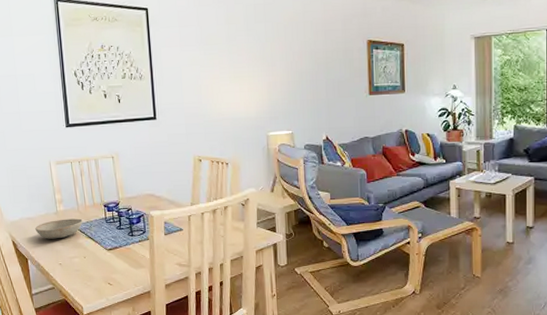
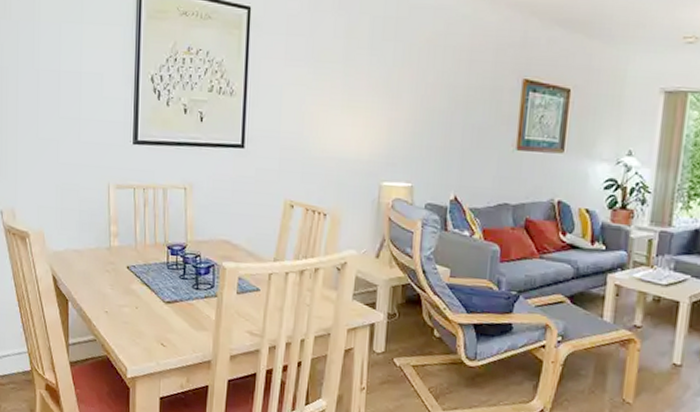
bowl: present [35,218,83,239] -> none [81,257,140,281]

